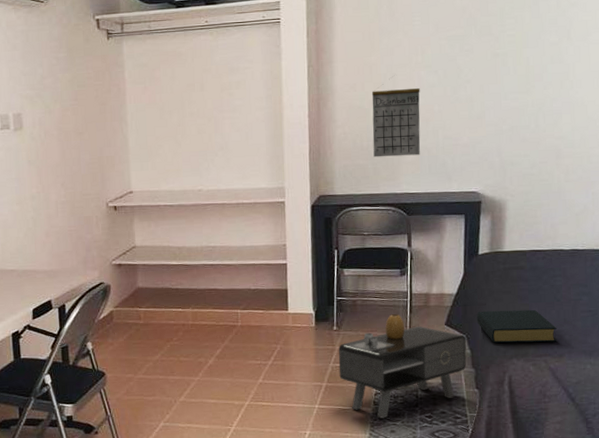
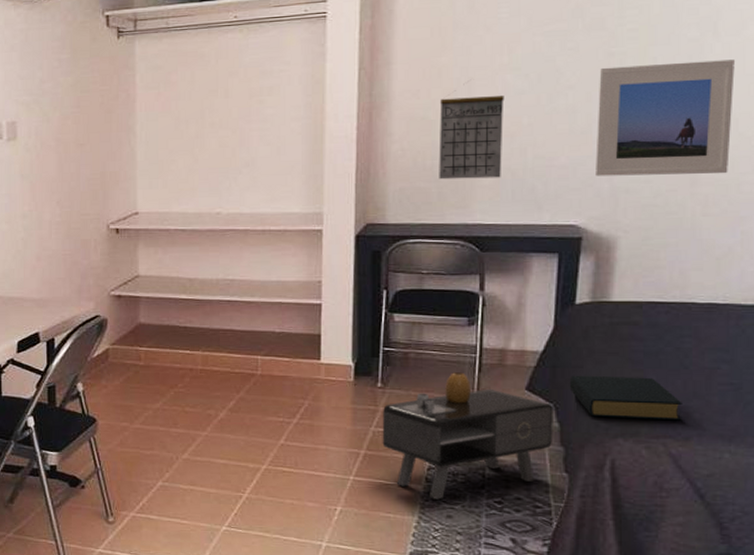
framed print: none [488,59,584,152] -> present [595,59,735,176]

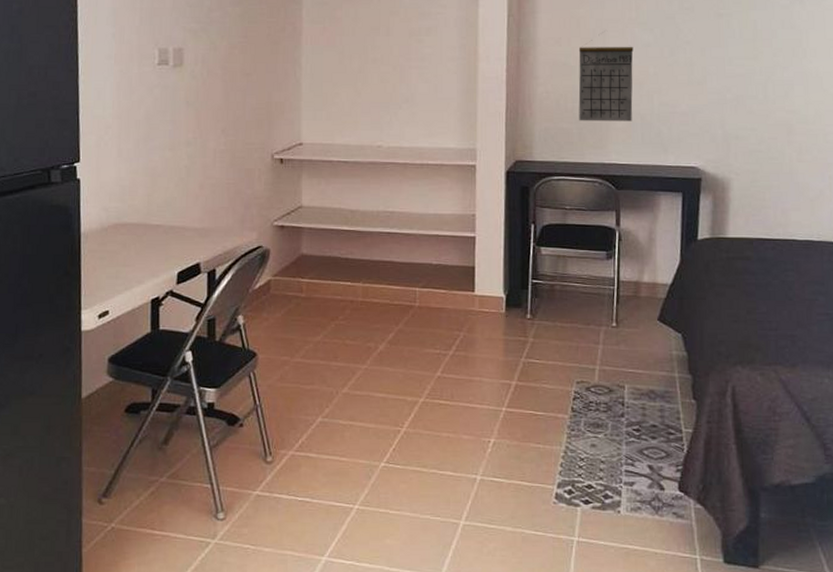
nightstand: present [382,372,555,500] -> none [531,304,683,429]
hardback book: present [569,375,682,421] -> none [694,306,789,349]
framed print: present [595,59,735,176] -> none [710,26,818,125]

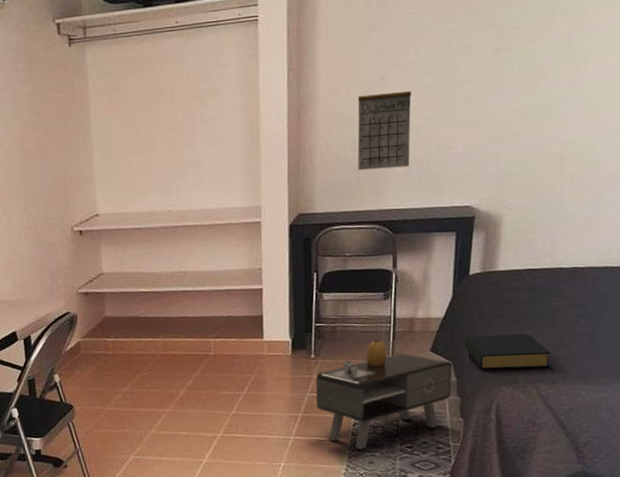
nightstand: none [531,304,683,429] -> present [315,340,453,449]
hardback book: none [694,306,789,349] -> present [464,333,551,370]

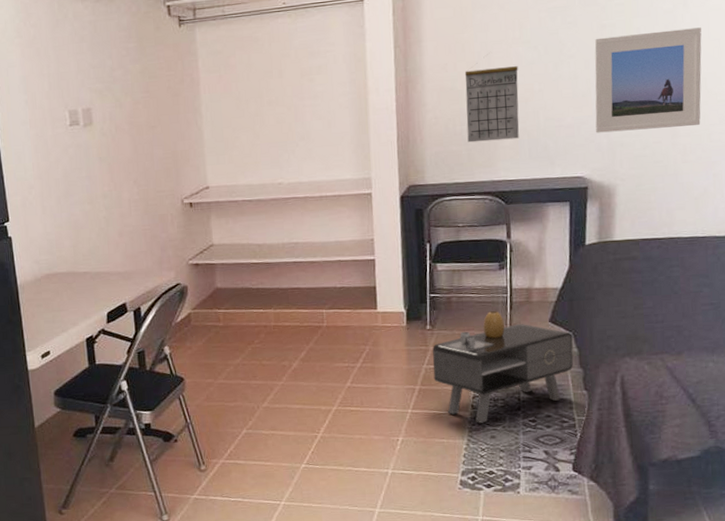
hardback book: present [464,333,551,370] -> none [584,303,674,341]
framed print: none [486,52,597,162] -> present [594,27,702,133]

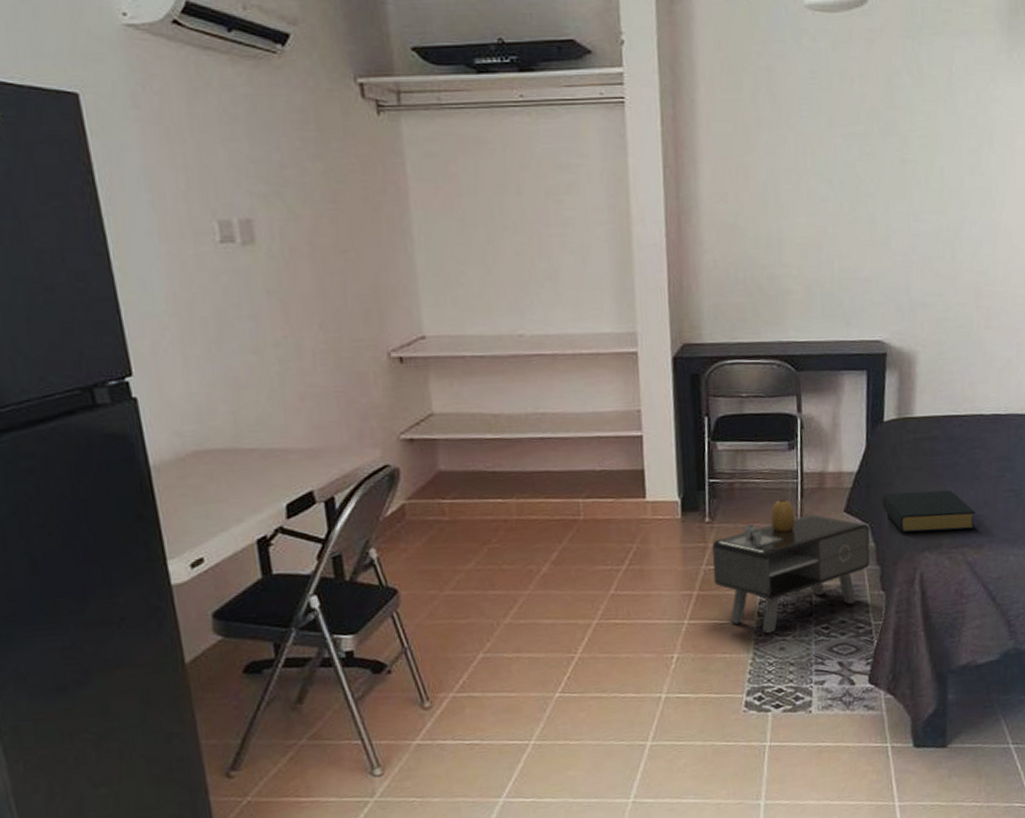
calendar: present [464,56,519,143] -> none [748,187,811,294]
hardback book: none [584,303,674,341] -> present [881,490,976,533]
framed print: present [594,27,702,133] -> none [894,172,1008,290]

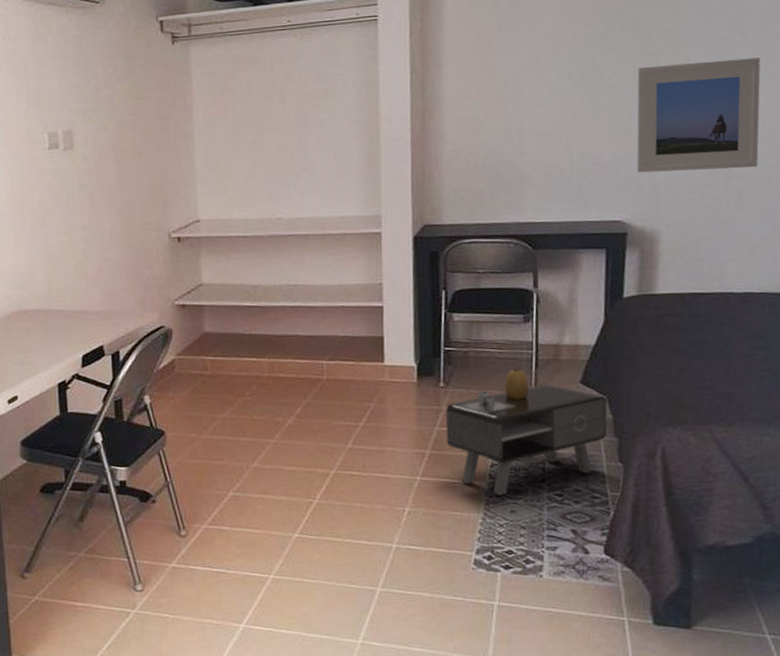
hardback book: present [881,490,976,533] -> none [620,366,725,408]
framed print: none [894,172,1008,290] -> present [636,58,761,173]

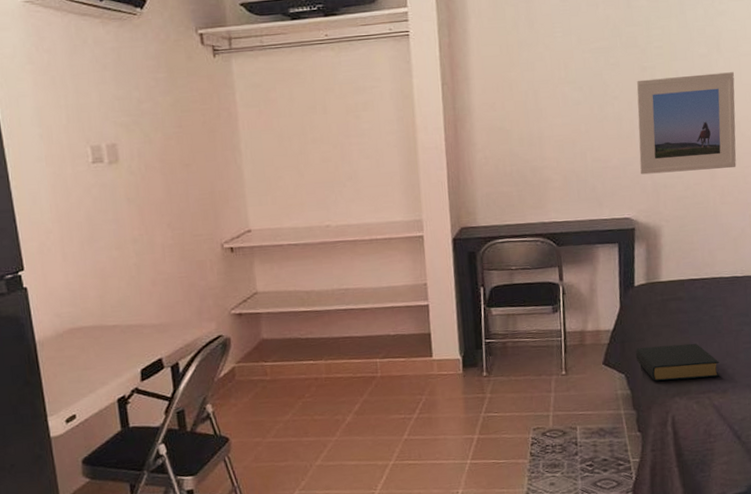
nightstand: present [445,369,608,495] -> none [490,355,627,471]
hardback book: none [620,366,725,408] -> present [635,343,719,381]

